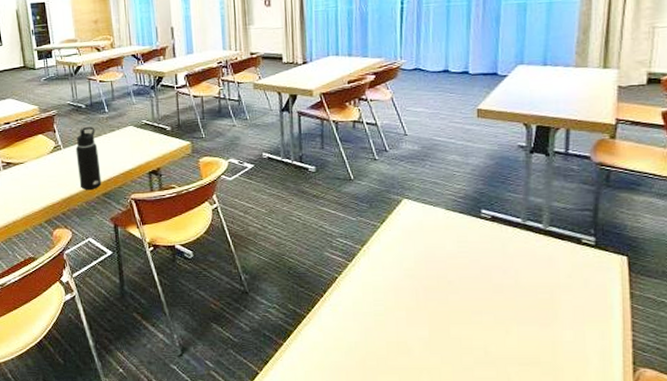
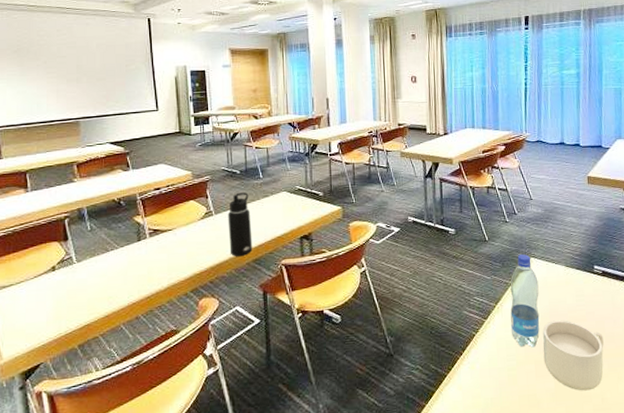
bottle: none [378,195,413,294] -> present [510,254,540,348]
cup: none [416,267,490,342] -> present [543,320,604,391]

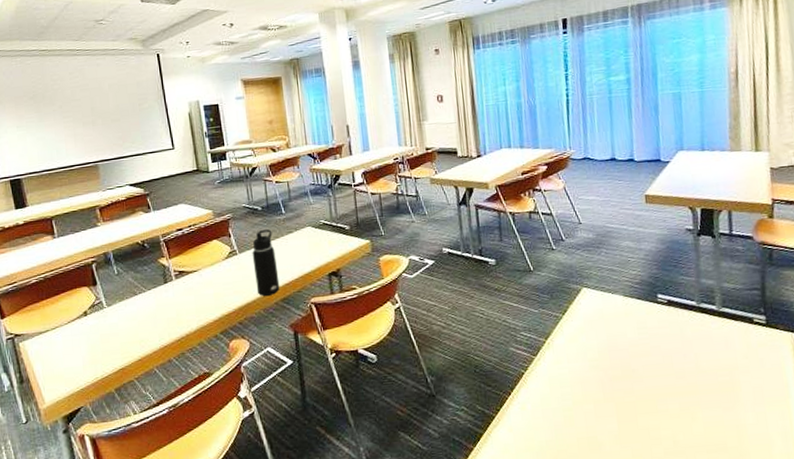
bottle: present [510,254,540,348] -> none [560,284,598,386]
cup: present [543,320,604,391] -> none [601,355,674,433]

